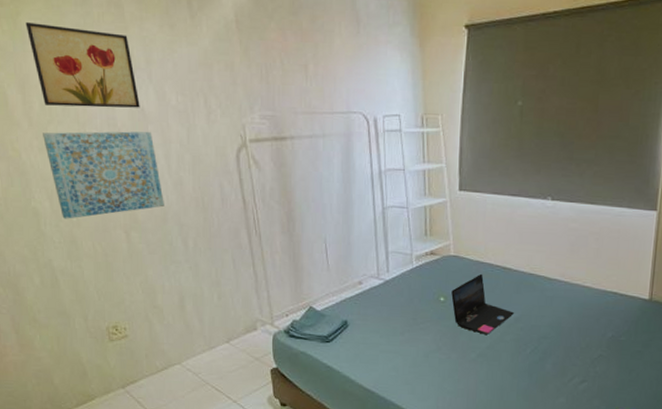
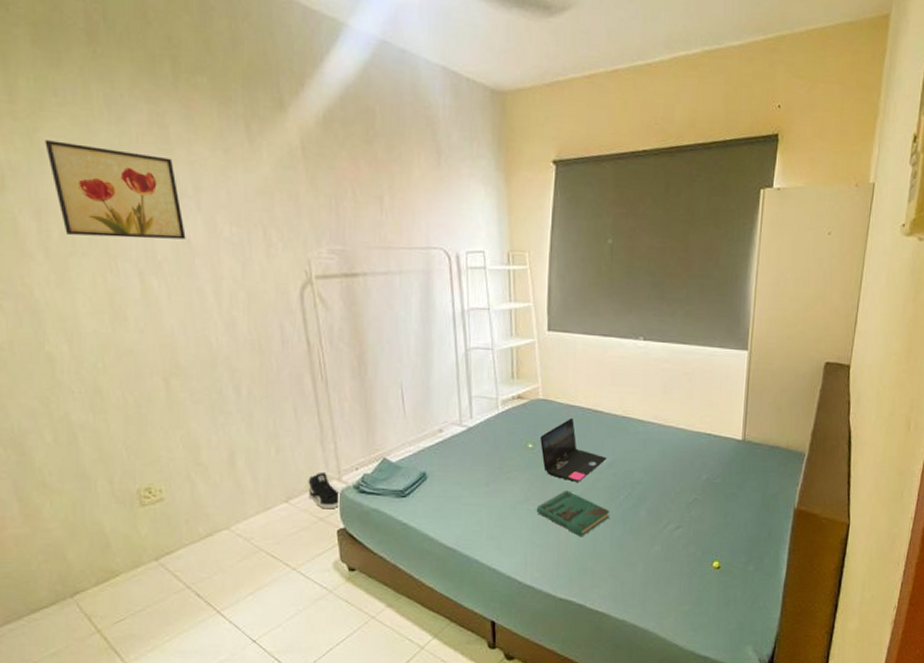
wall art: present [43,131,164,219] -> none [62,265,213,365]
sneaker: none [245,317,274,351] -> present [308,471,341,509]
book: none [447,342,517,385] -> present [536,491,610,536]

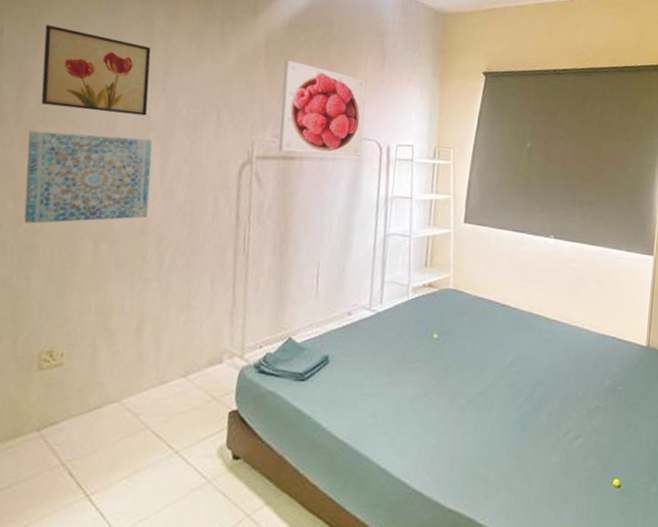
wall art: none [62,265,213,365] -> present [23,131,153,224]
sneaker: present [308,471,341,509] -> none [208,347,240,388]
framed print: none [327,162,429,269] -> present [278,59,367,157]
book: present [536,491,610,536] -> none [434,387,510,439]
laptop: present [540,417,606,482] -> none [445,310,510,378]

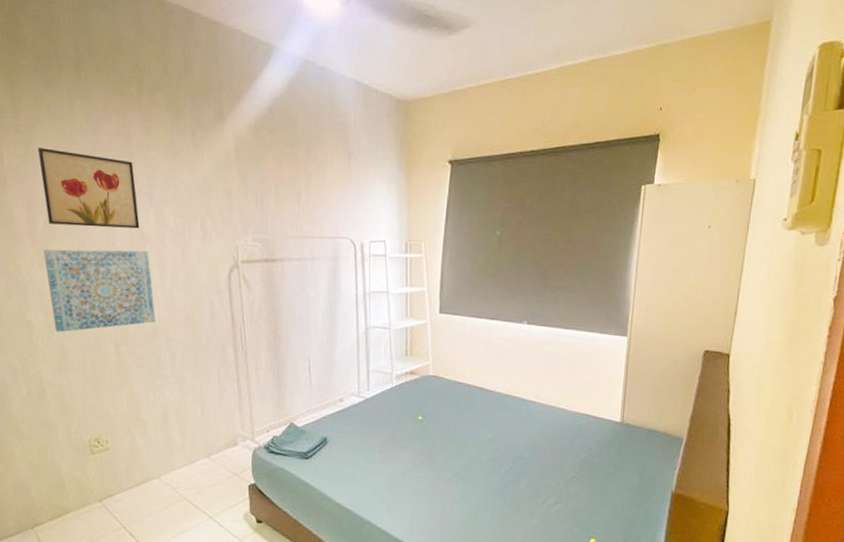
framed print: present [278,59,367,157] -> none [255,163,337,256]

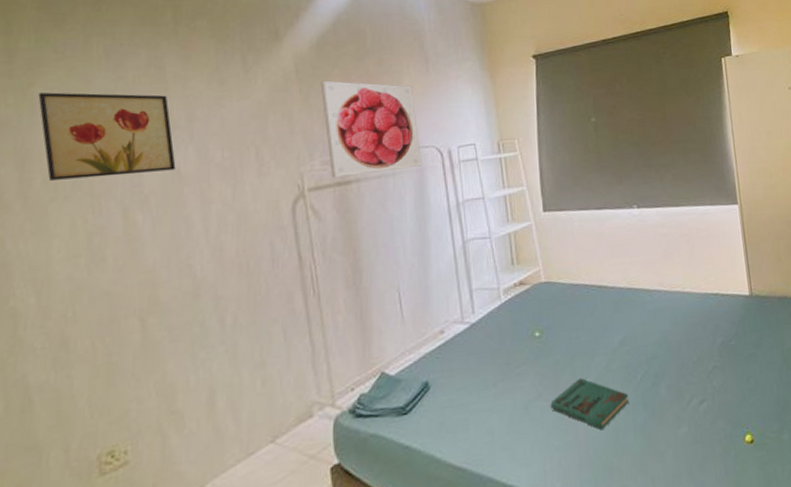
wall art: present [44,249,156,333] -> none [40,194,197,316]
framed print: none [255,163,337,256] -> present [320,80,421,178]
book: none [423,461,492,505] -> present [550,378,629,429]

